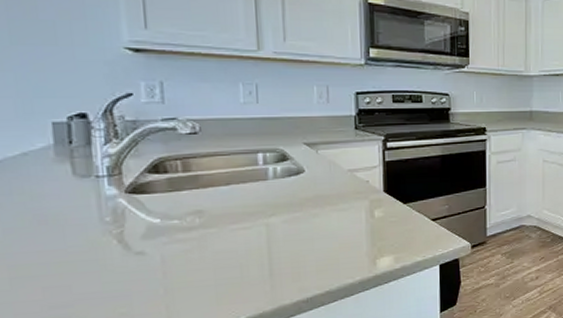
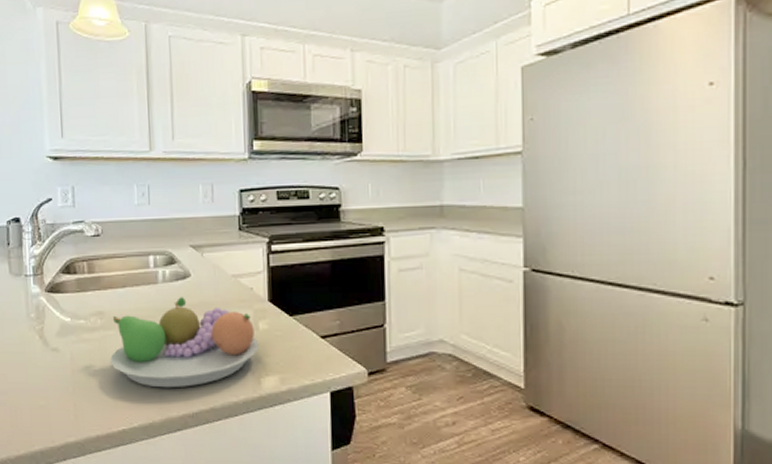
fruit bowl: none [212,192,375,279] -> present [110,297,259,388]

